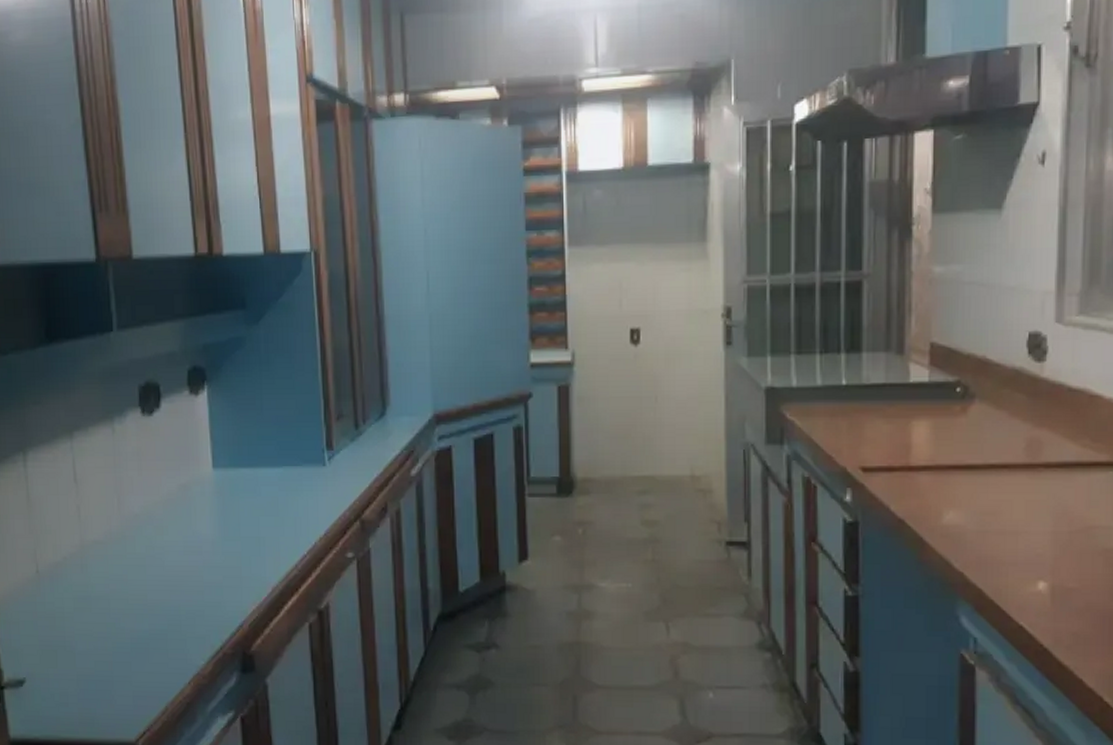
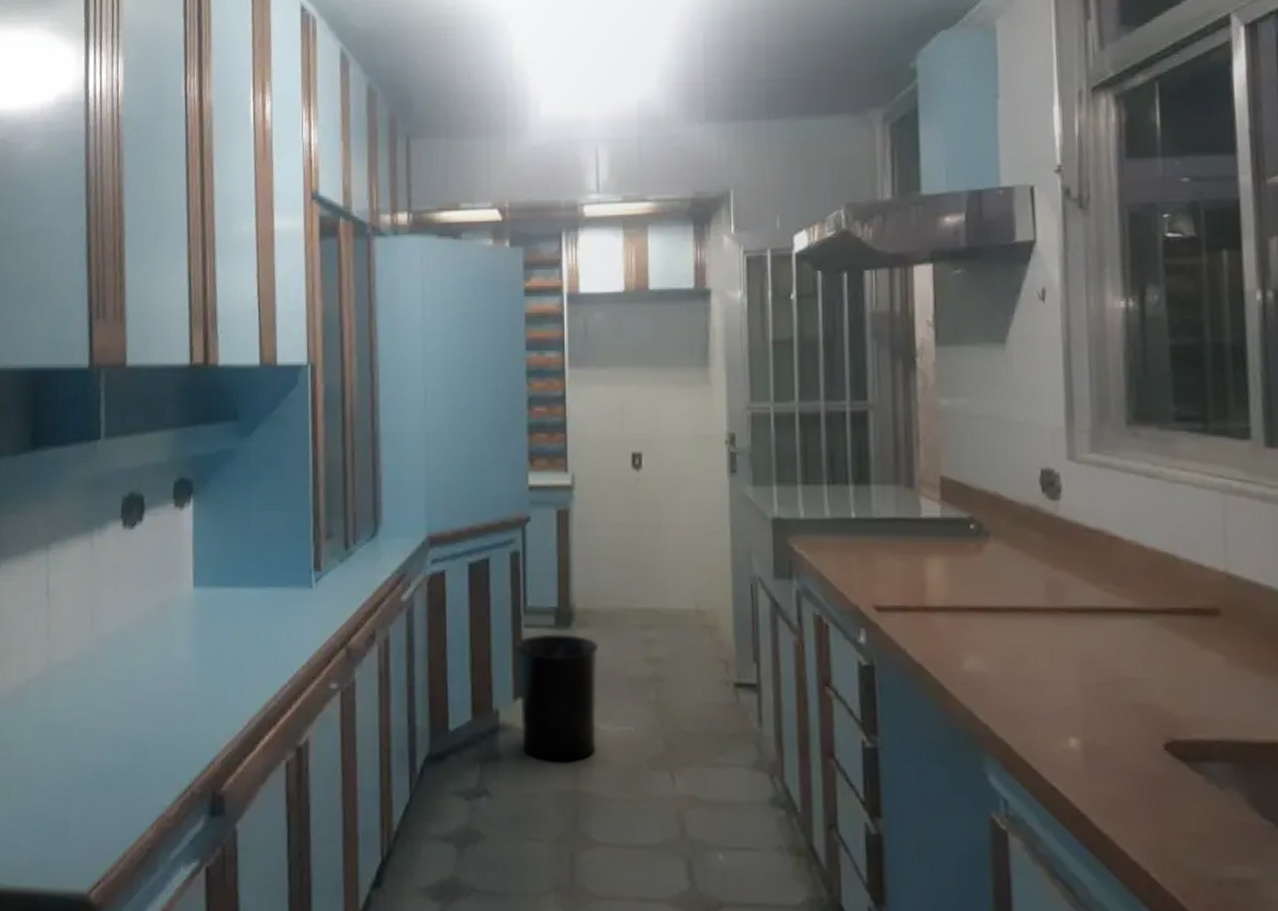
waste bin: none [518,501,598,618] -> present [513,633,598,763]

